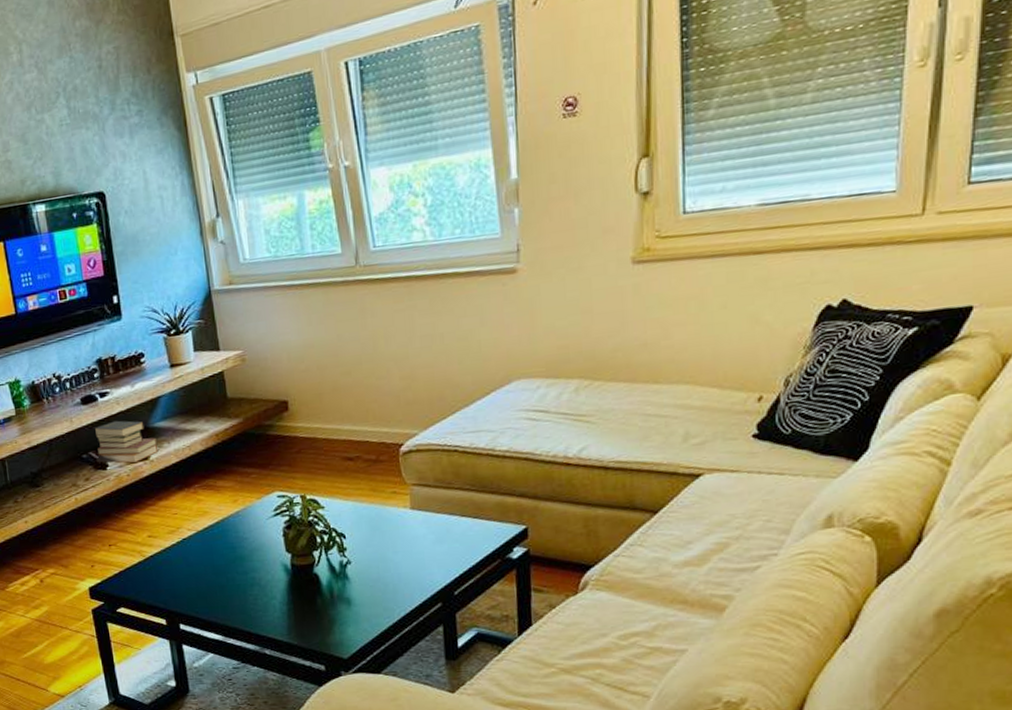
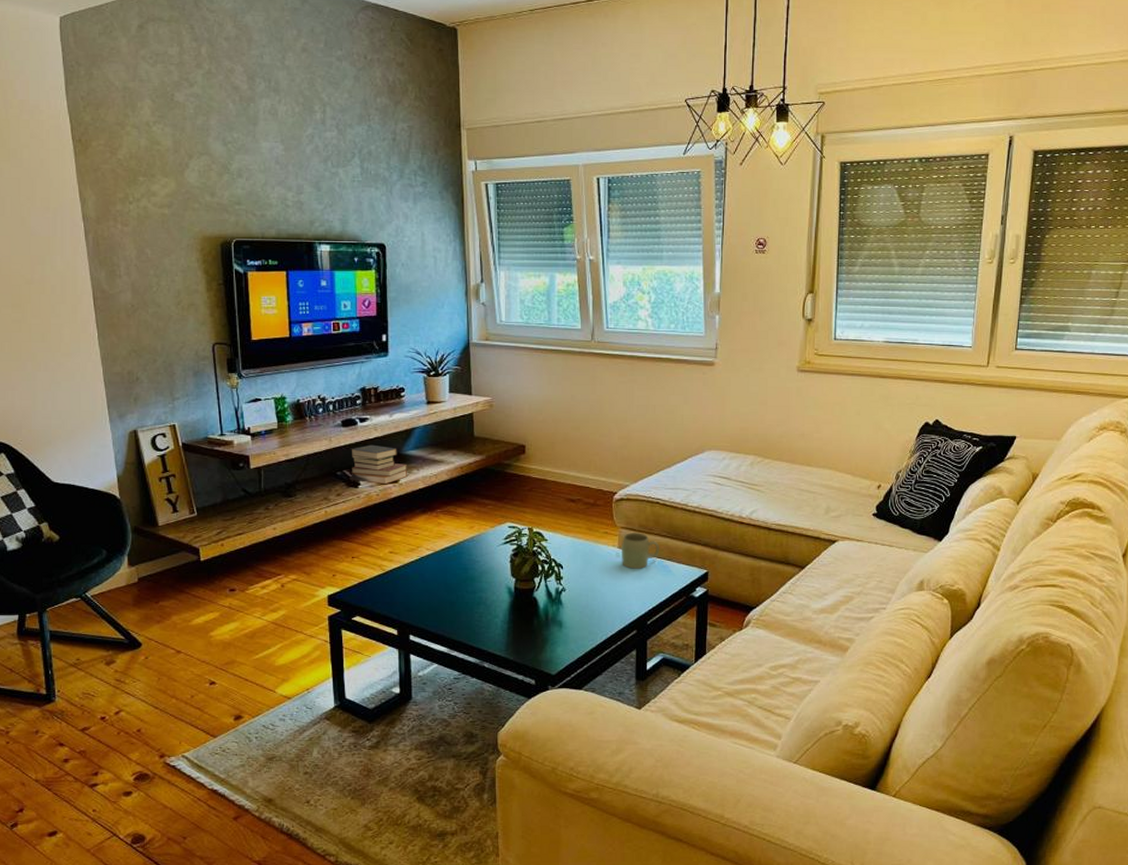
mug: none [414,488,463,532] -> present [622,533,659,569]

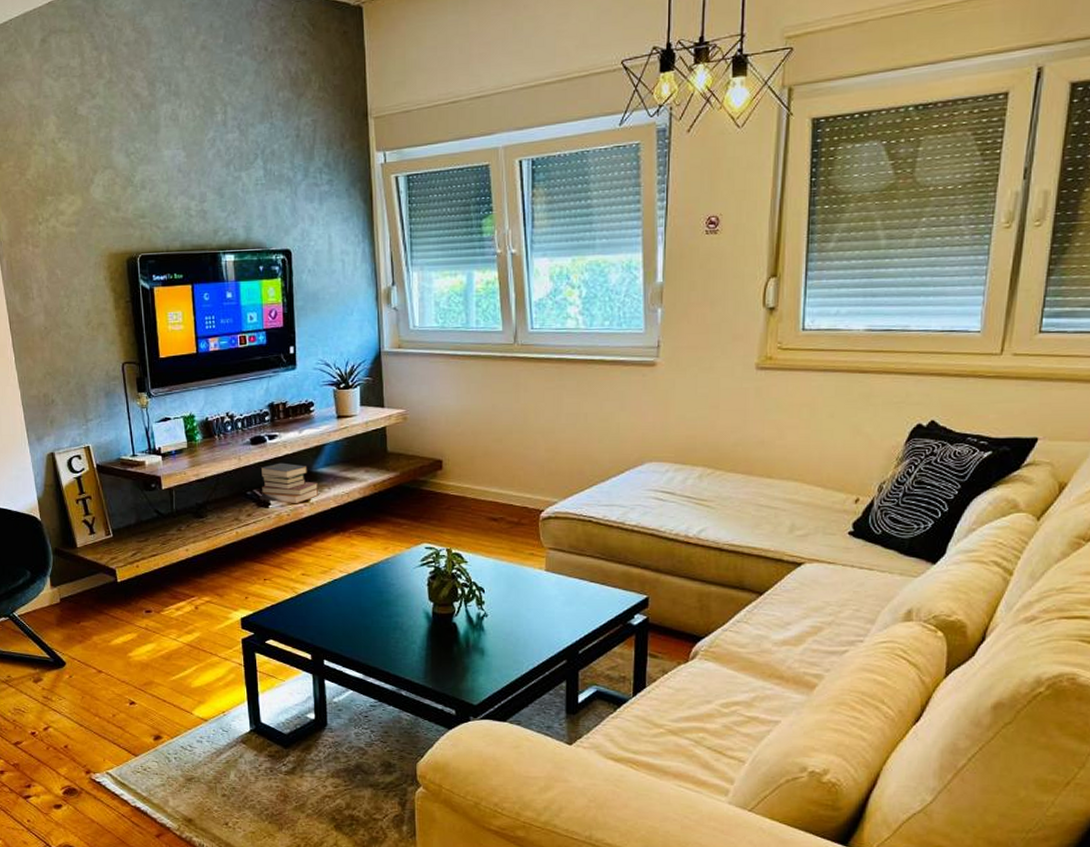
mug: present [622,533,659,569] -> none [549,554,592,594]

